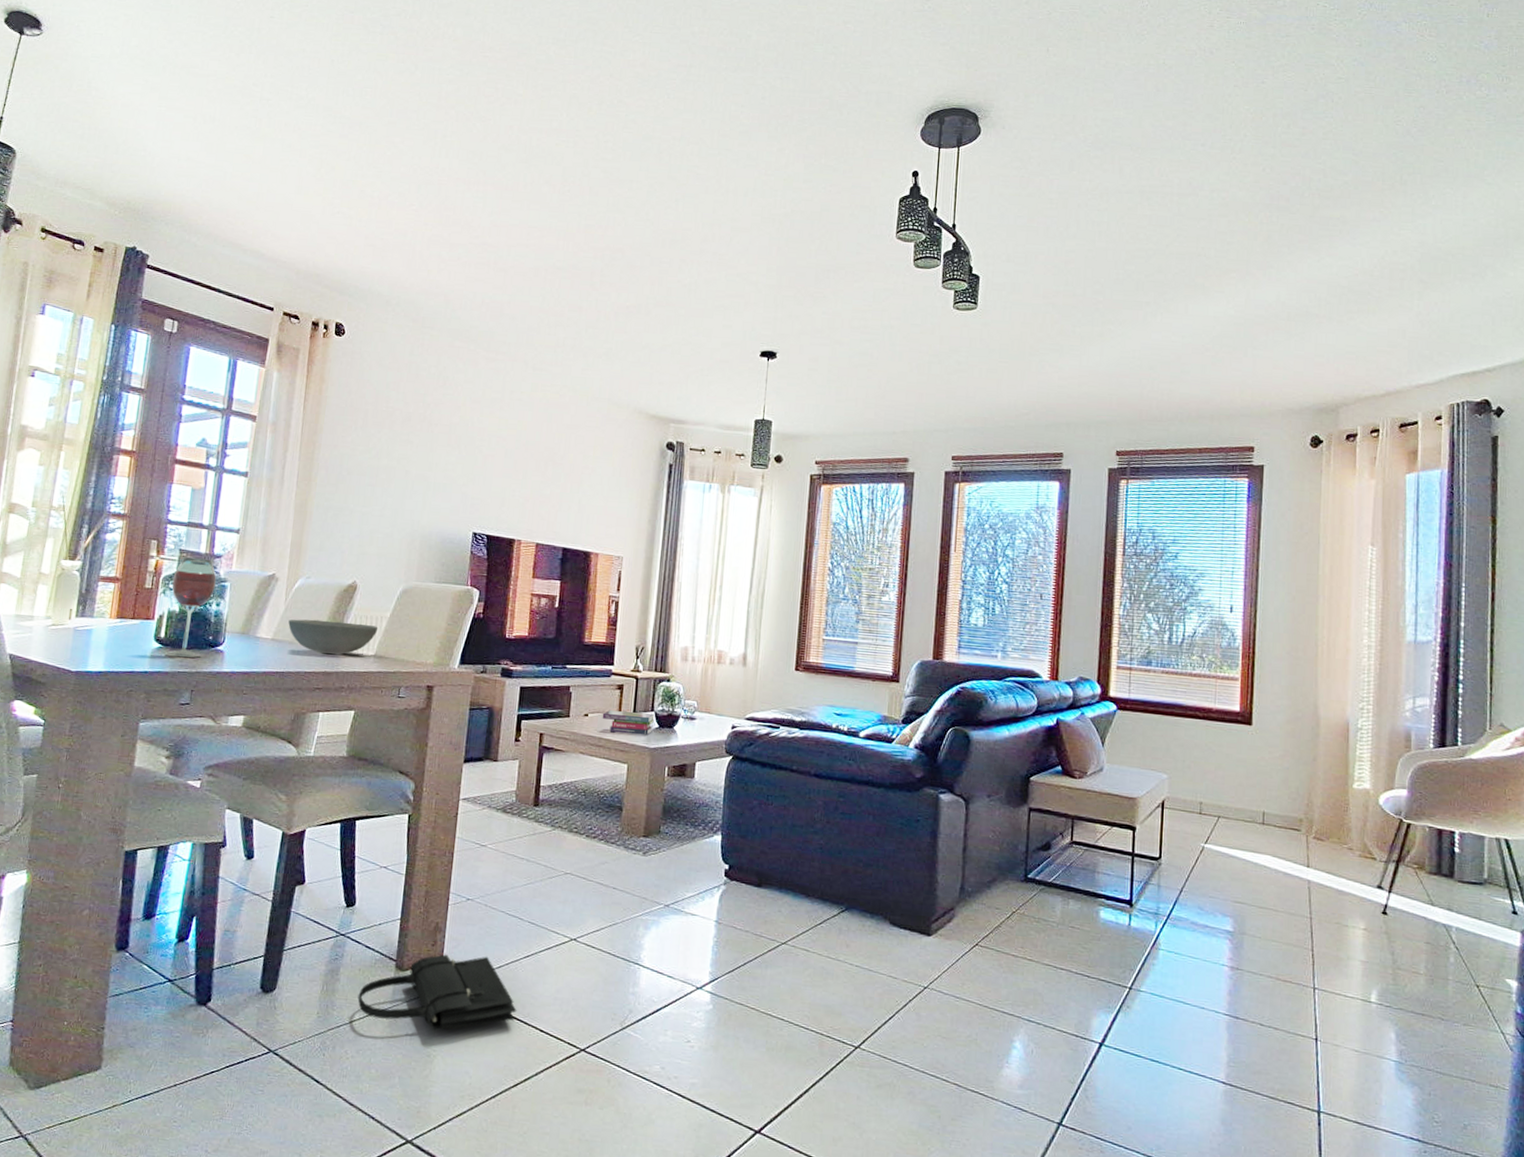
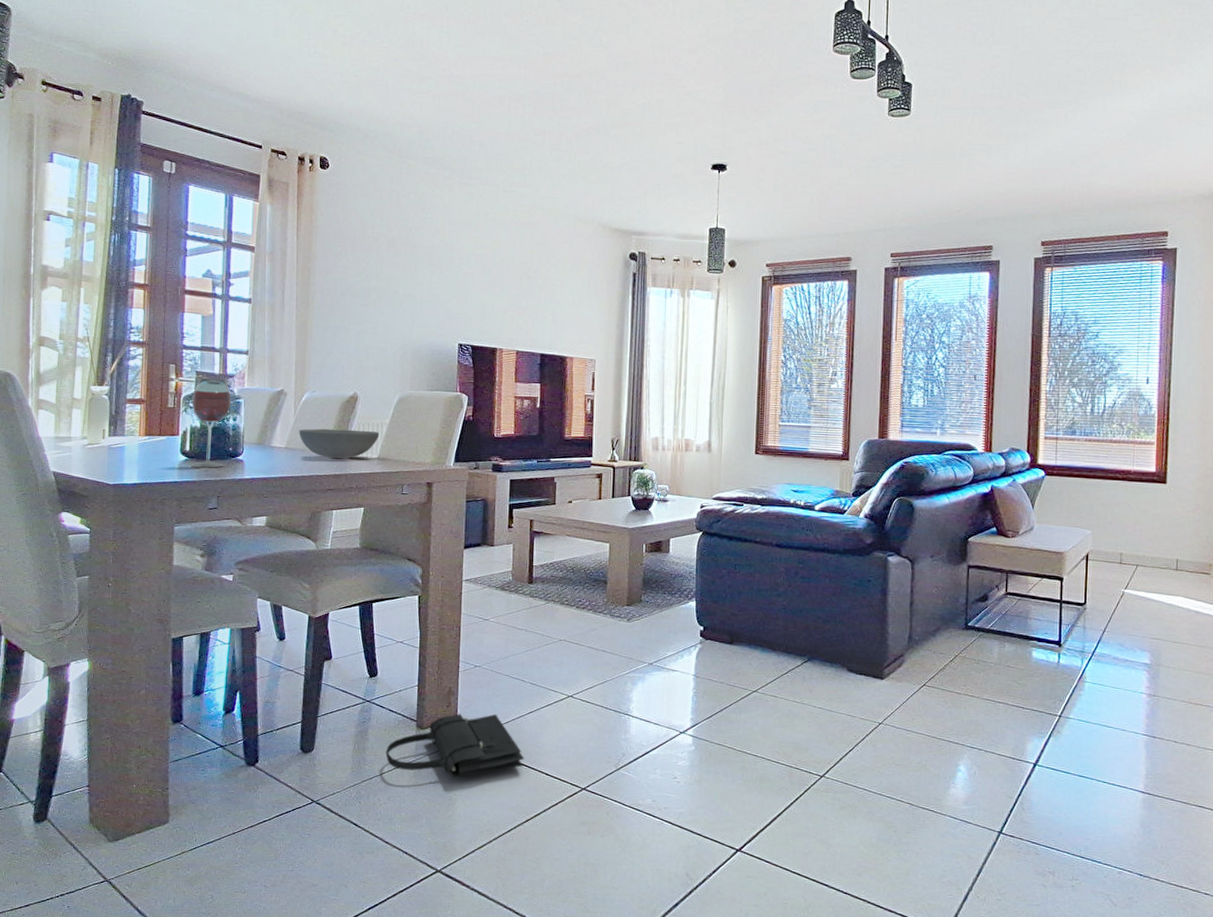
books: present [602,710,655,736] -> none [584,497,632,518]

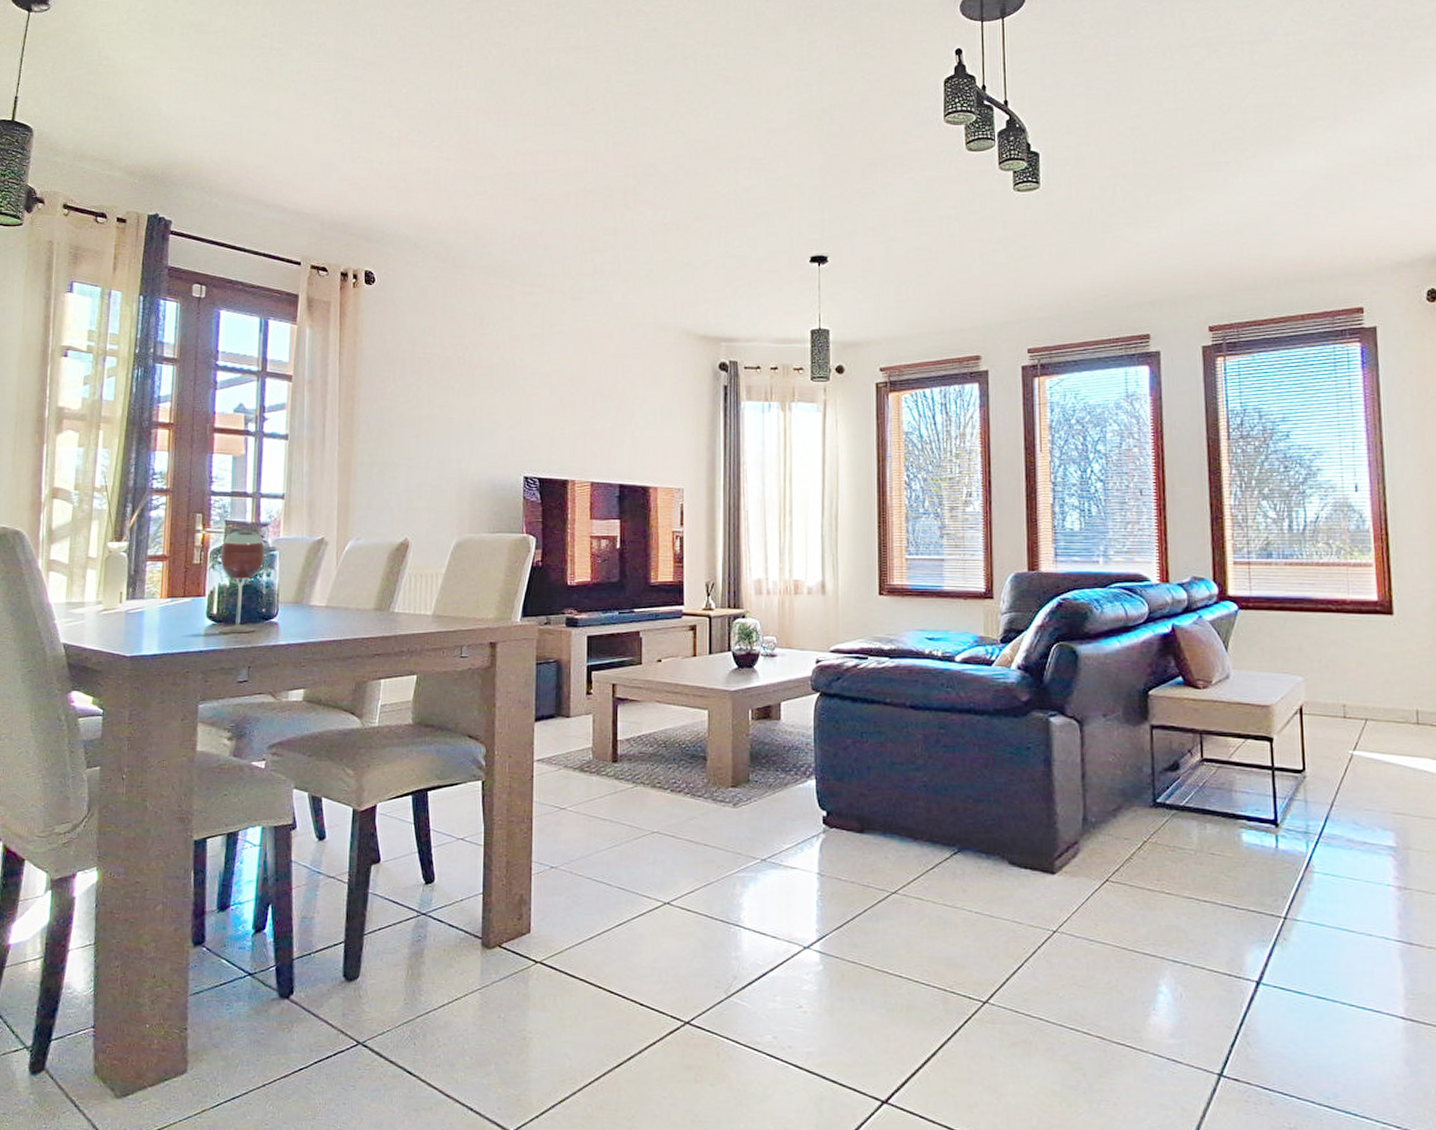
bowl: present [299,428,380,459] -> none [341,582,434,618]
handbag: present [385,713,525,778] -> none [445,927,613,1010]

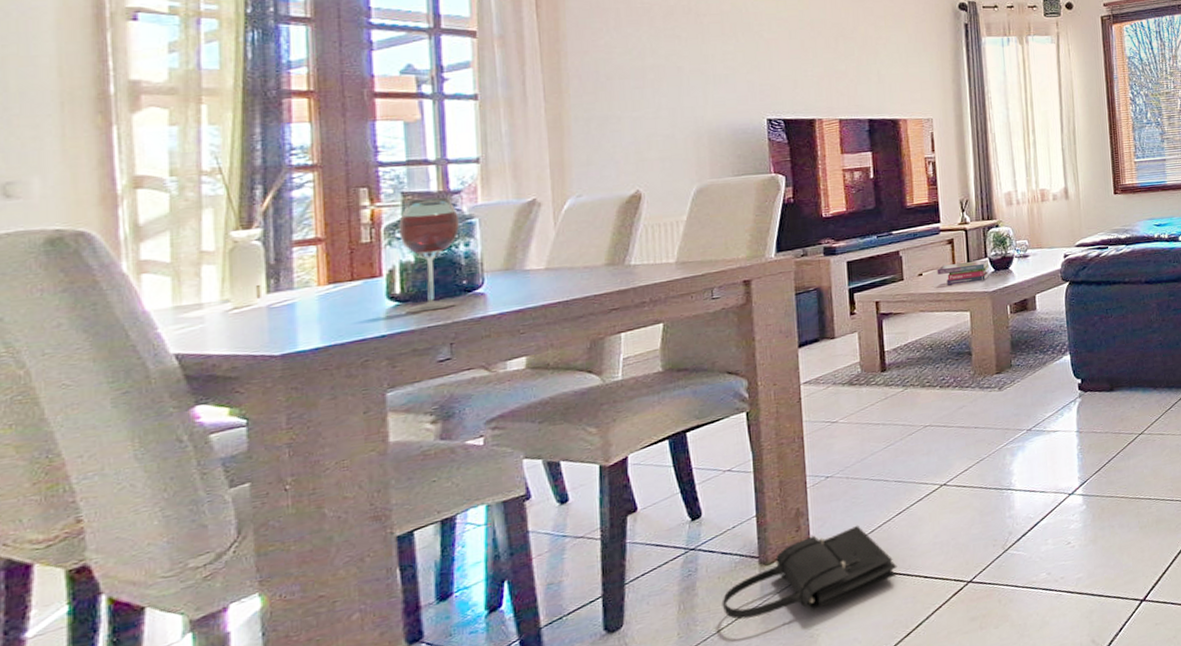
handbag: none [445,927,613,1010] -> present [721,525,898,620]
books: none [676,654,733,678] -> present [937,260,990,286]

